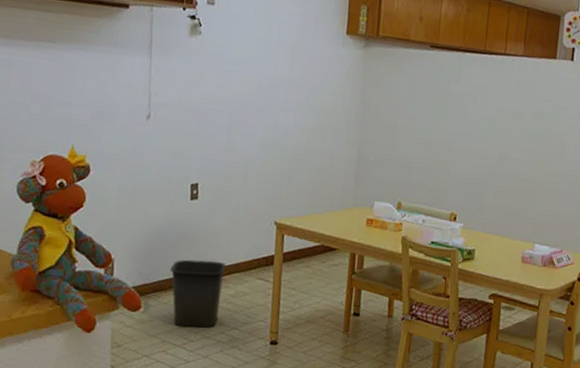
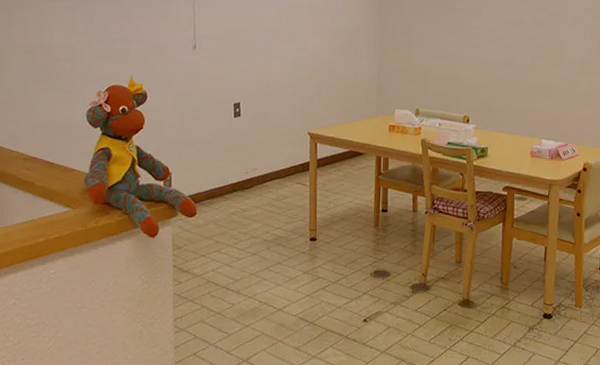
waste bin: present [170,259,227,328] -> none [220,169,268,229]

